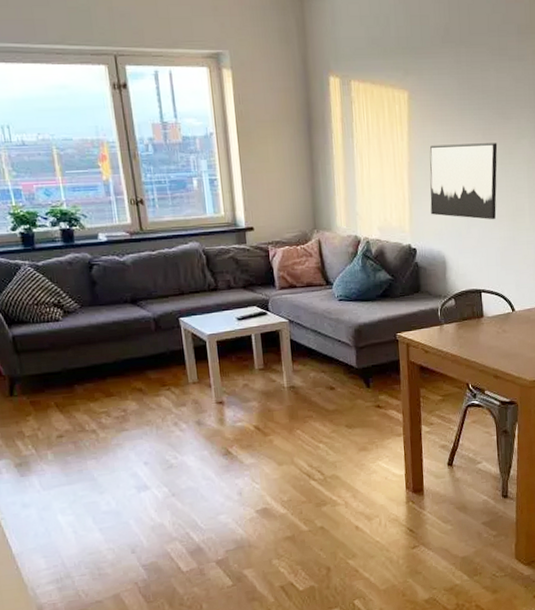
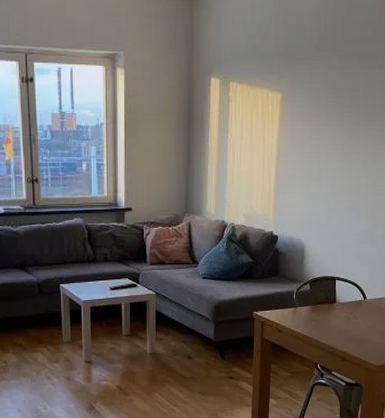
wall art: present [429,143,498,220] -> none [294,143,361,214]

